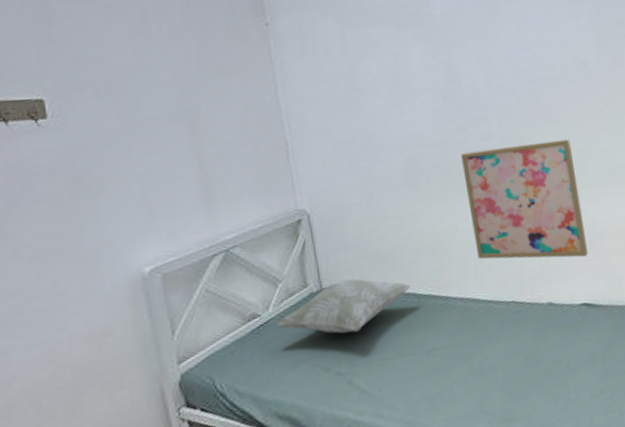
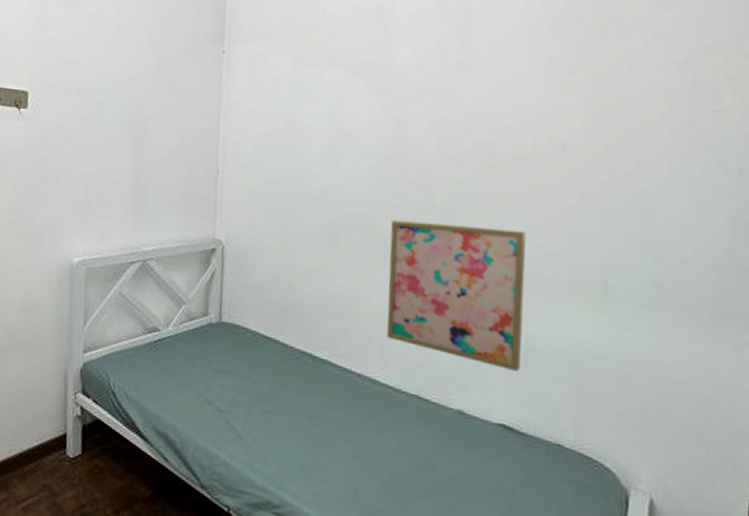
decorative pillow: present [276,278,411,334] -> none [172,319,309,375]

